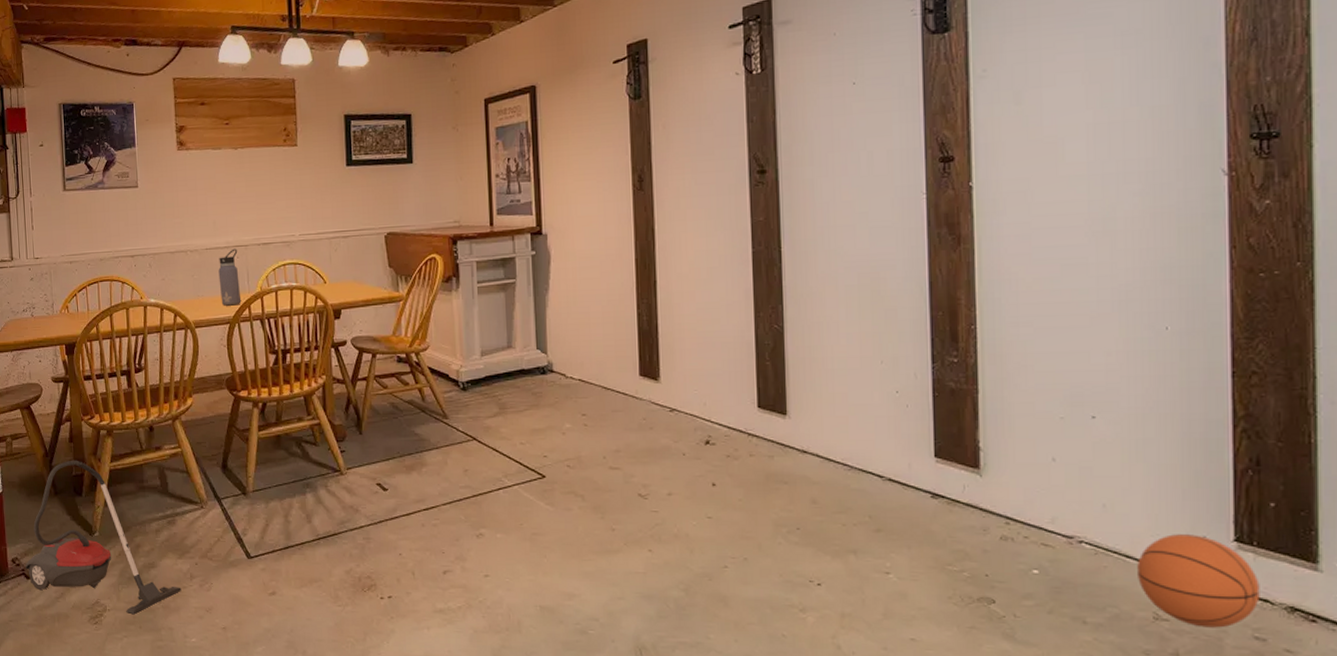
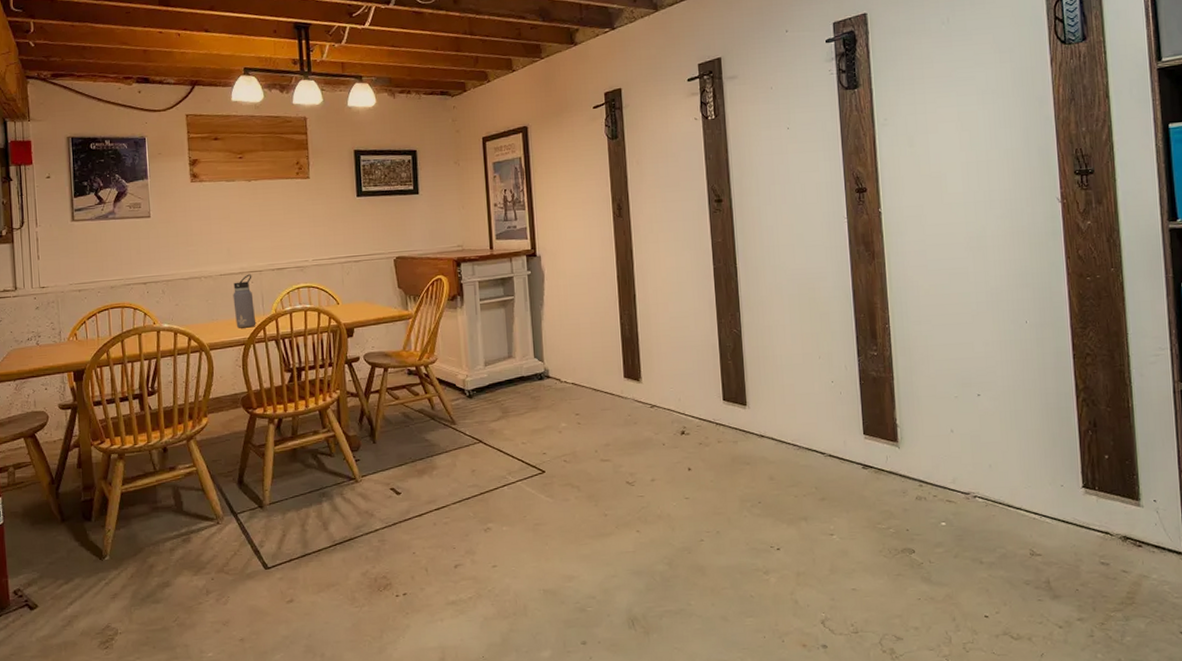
vacuum cleaner: present [25,460,182,615] -> none [29,485,197,636]
basketball: present [1137,534,1260,628] -> none [1016,484,1103,559]

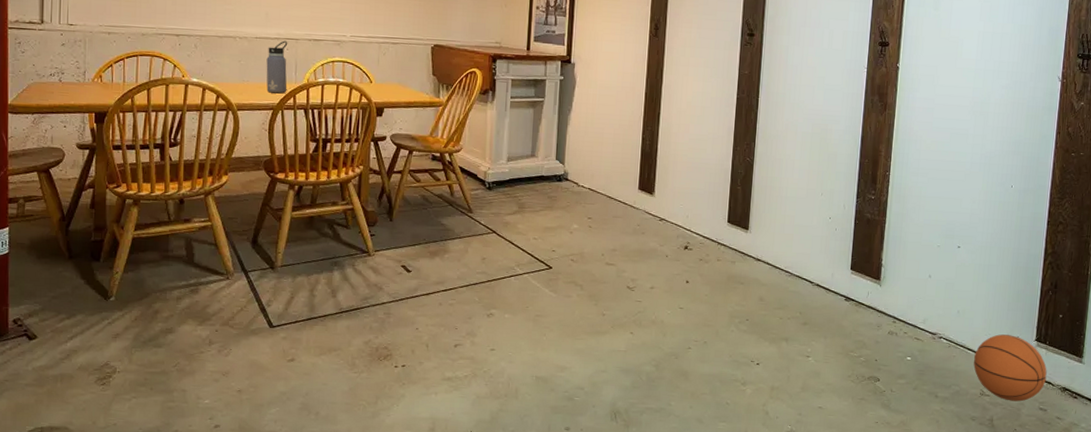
basketball: none [1016,484,1103,559] -> present [973,334,1047,402]

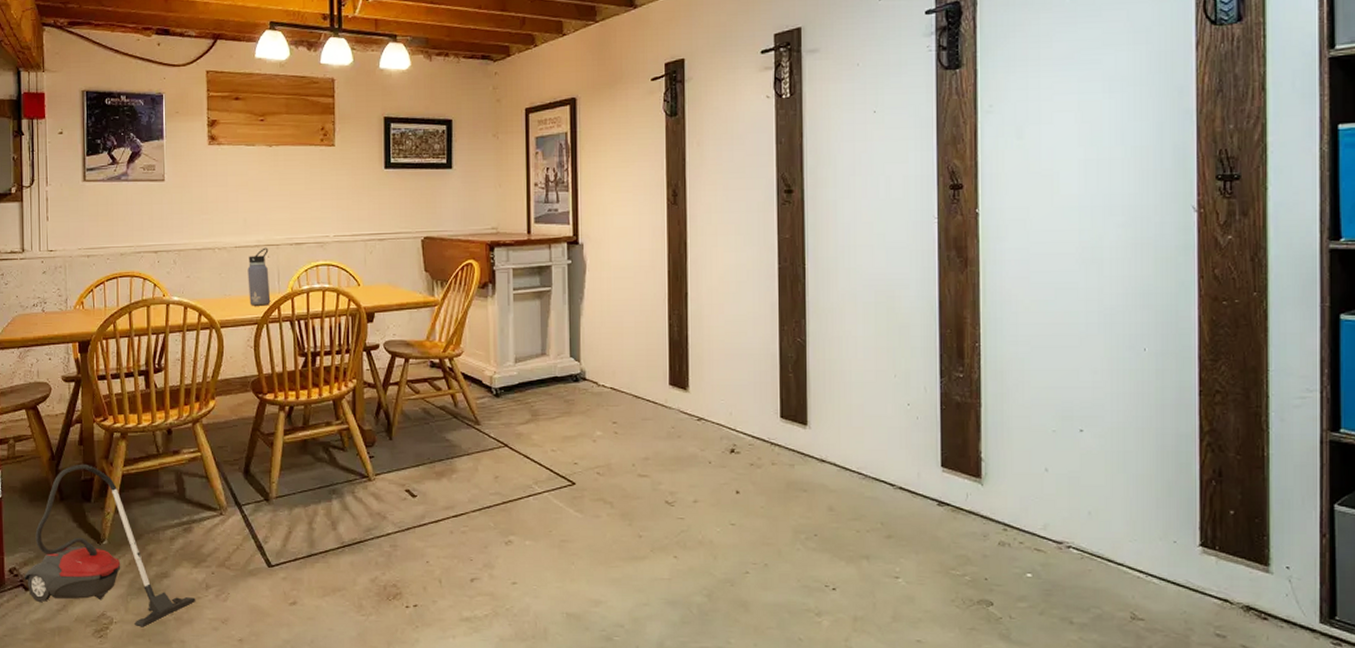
vacuum cleaner: none [28,226,199,377] -> present [24,463,196,627]
basketball: present [973,334,1047,402] -> none [1118,540,1221,626]

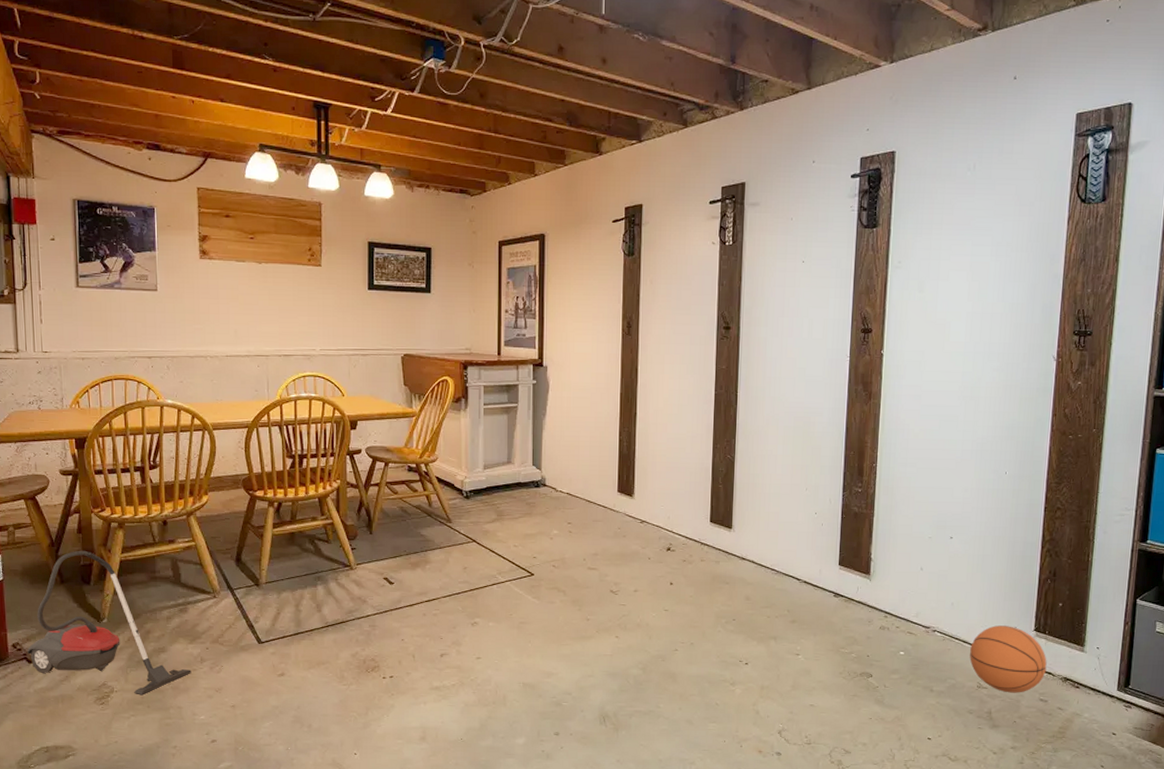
water bottle: present [247,247,271,306] -> none [238,357,261,411]
basketball: none [1118,540,1221,626] -> present [970,625,1047,693]

